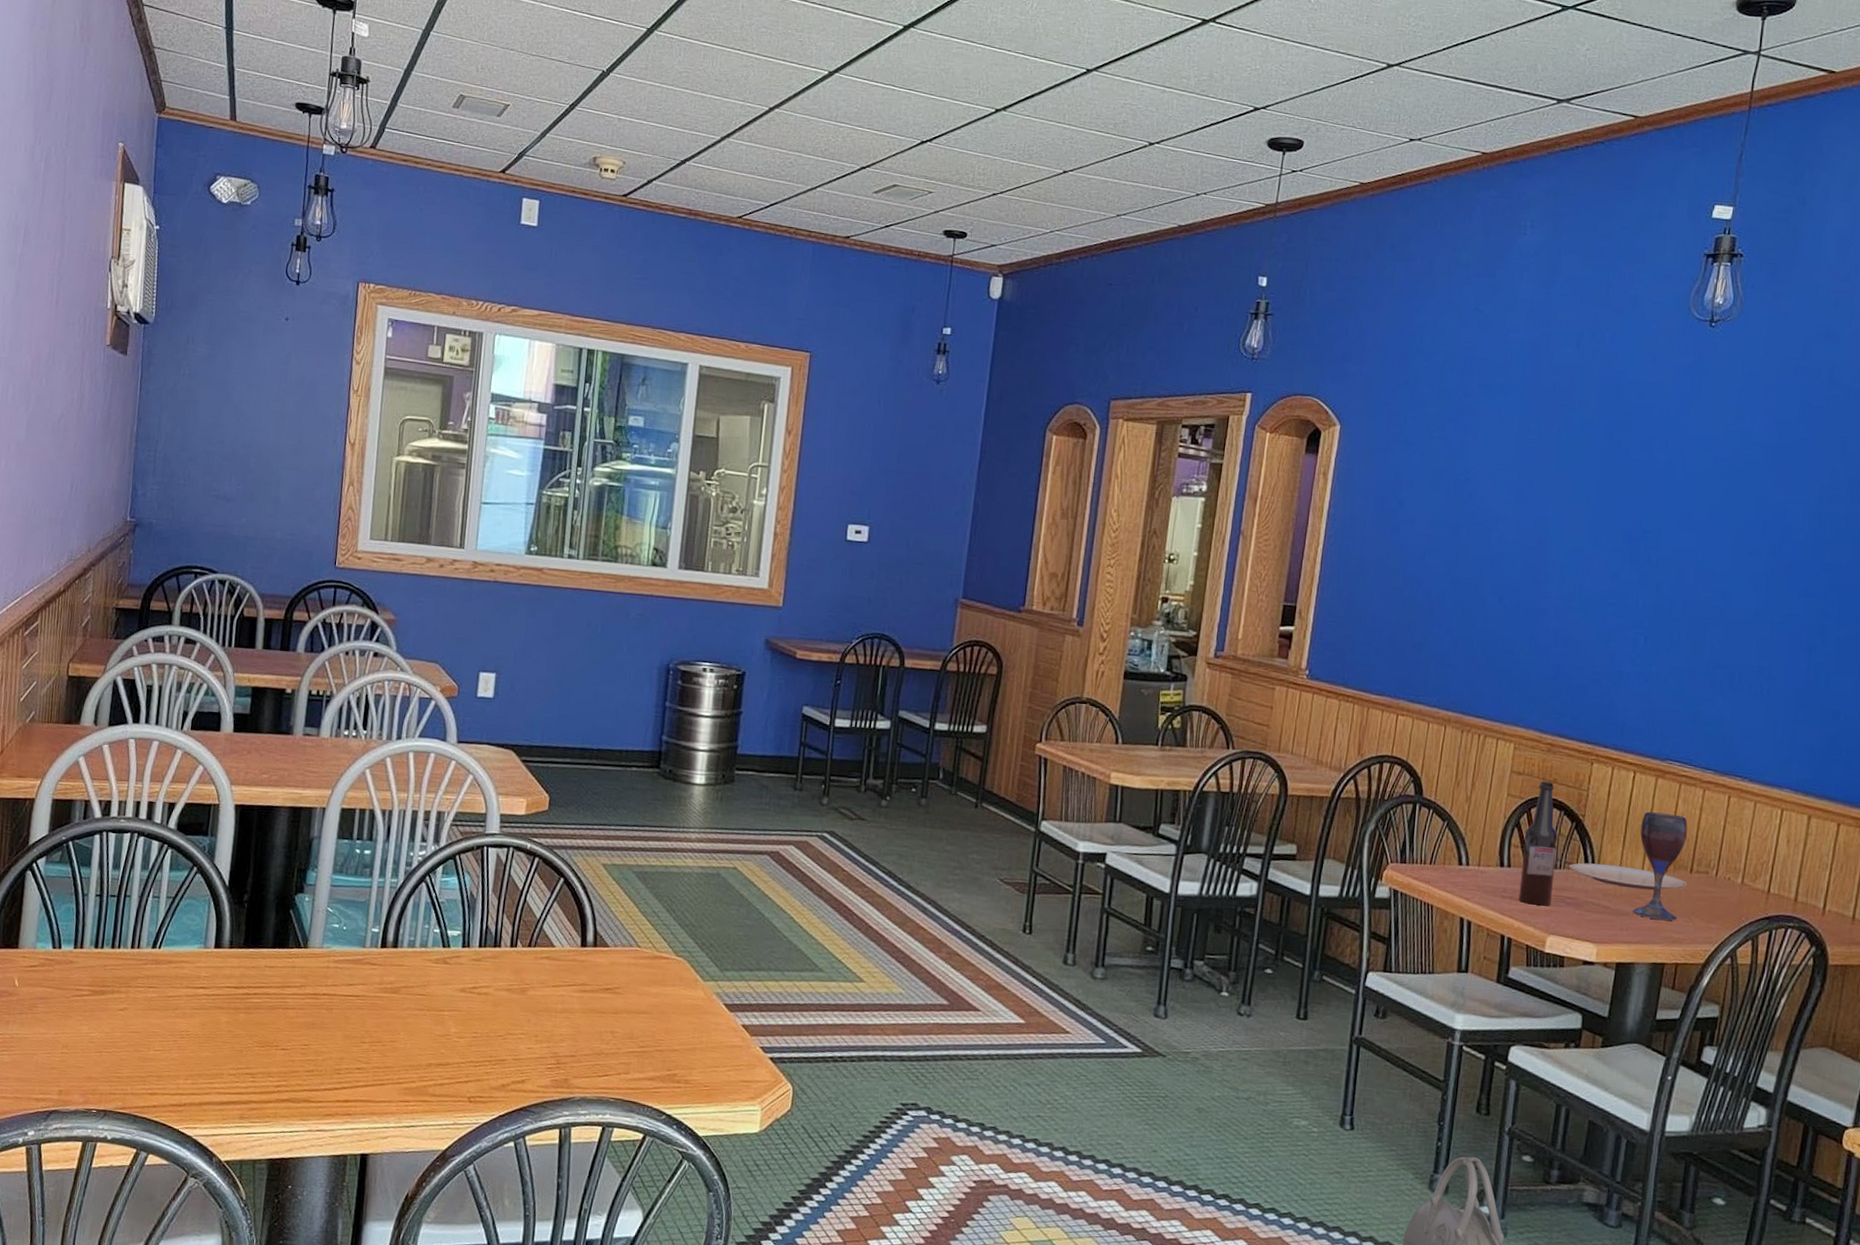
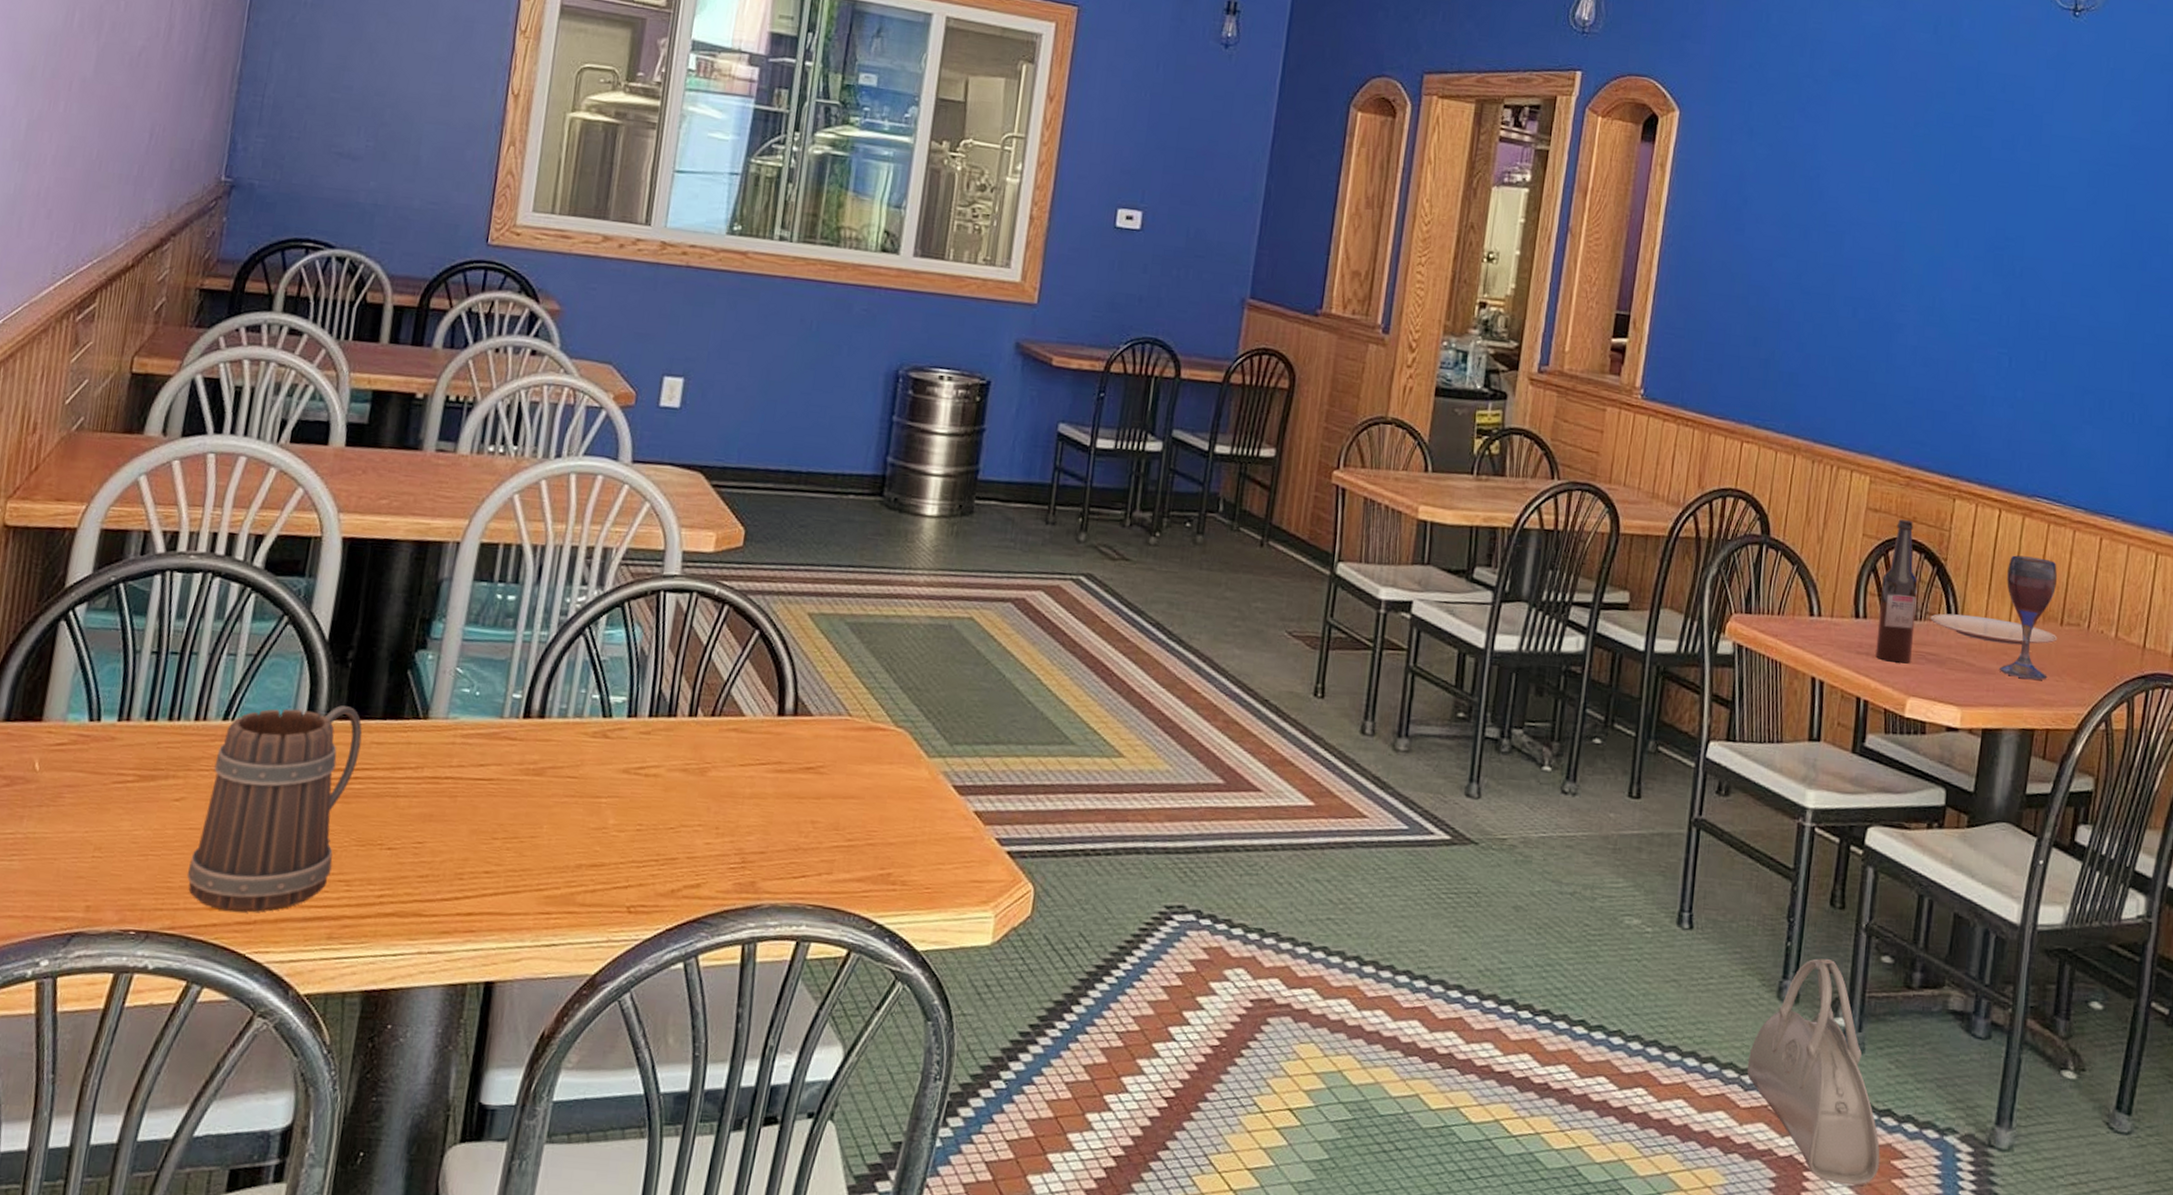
beer mug: none [132,937,258,1097] -> present [186,705,363,912]

